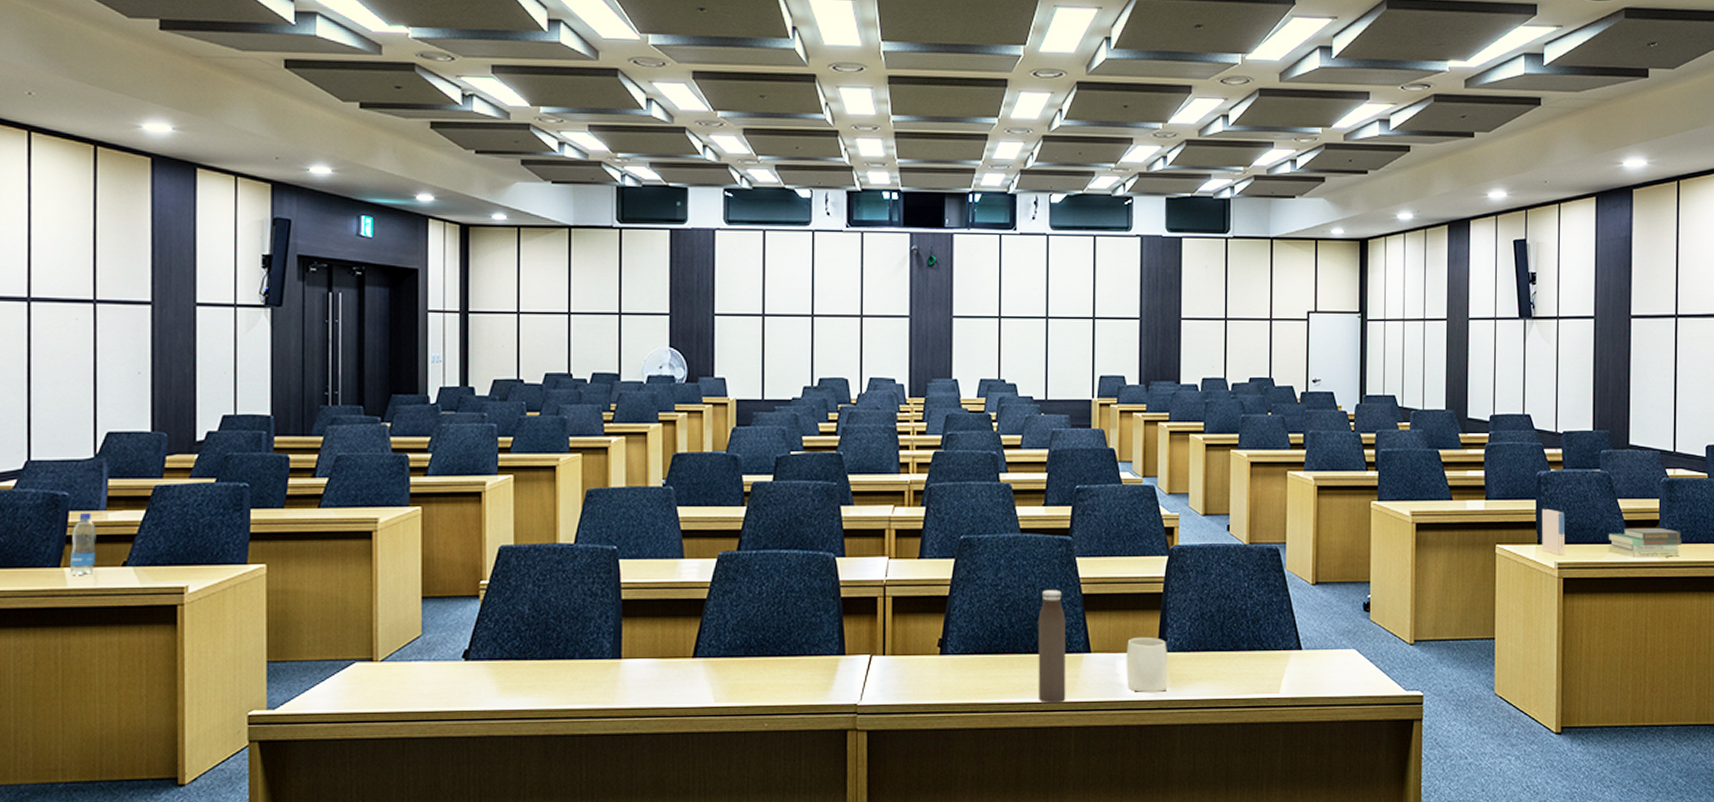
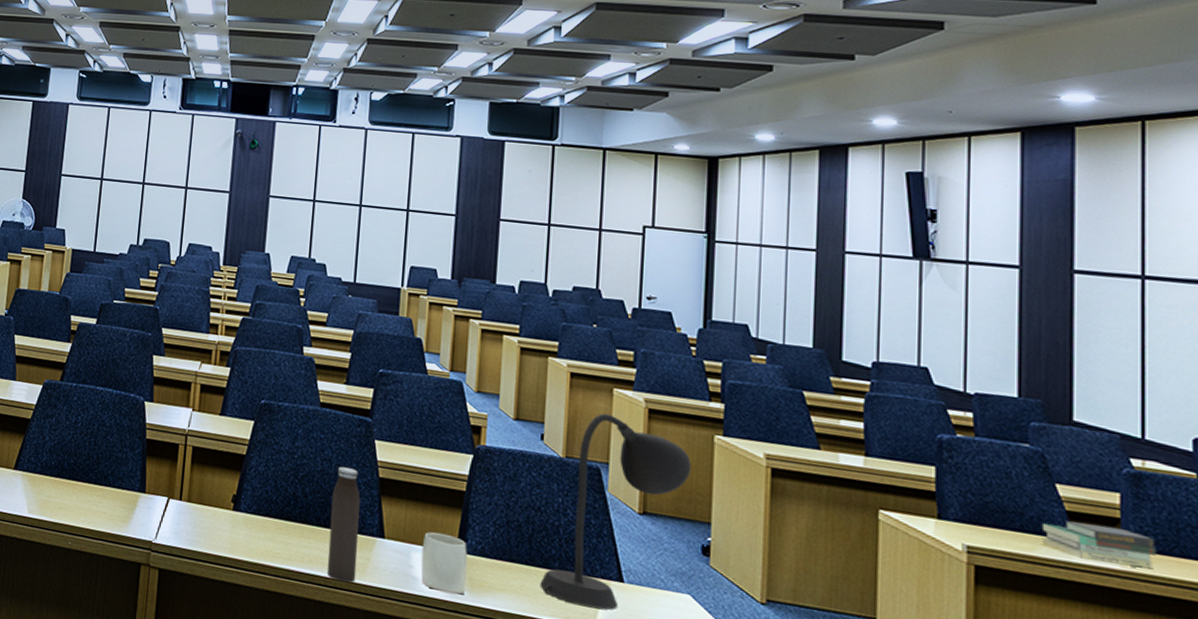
desk lamp: none [1232,496,1353,679] -> present [540,413,691,610]
book: present [1541,508,1566,555] -> none [943,478,978,538]

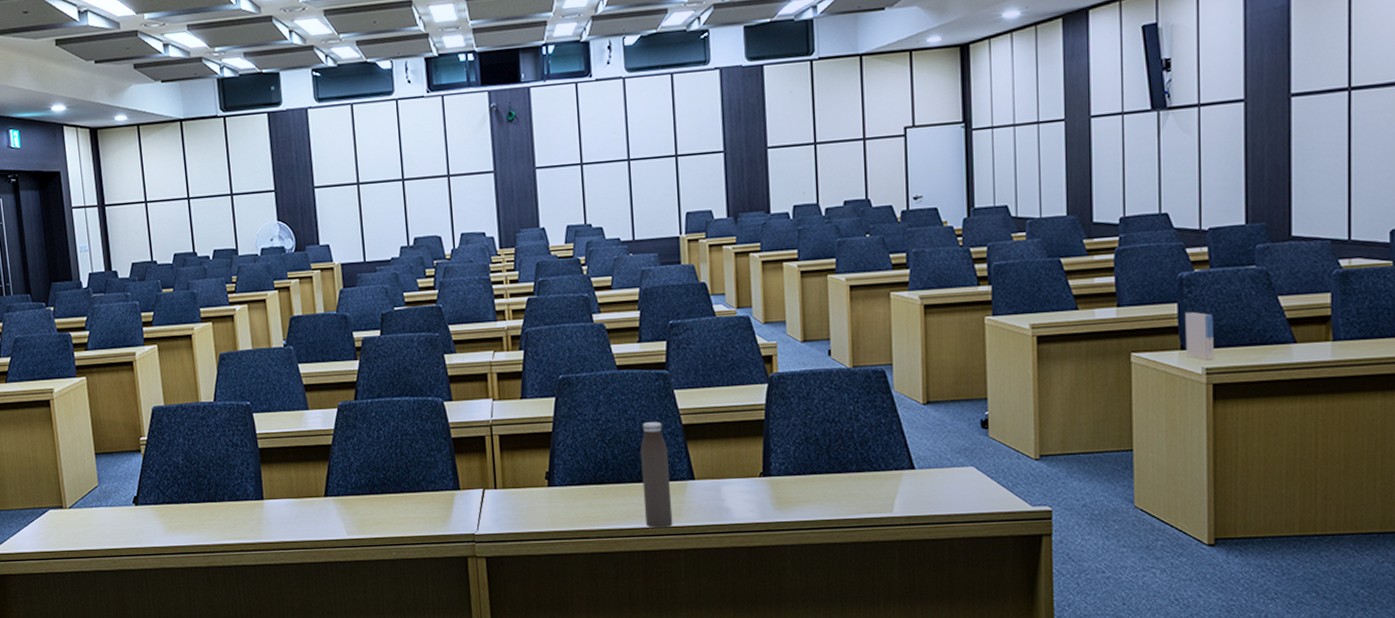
mug: present [420,532,468,595] -> none [730,462,775,517]
desk lamp: present [540,413,691,610] -> none [841,317,966,499]
book: none [943,478,978,538] -> present [1184,311,1215,360]
books: present [1041,521,1157,569] -> none [1267,323,1361,359]

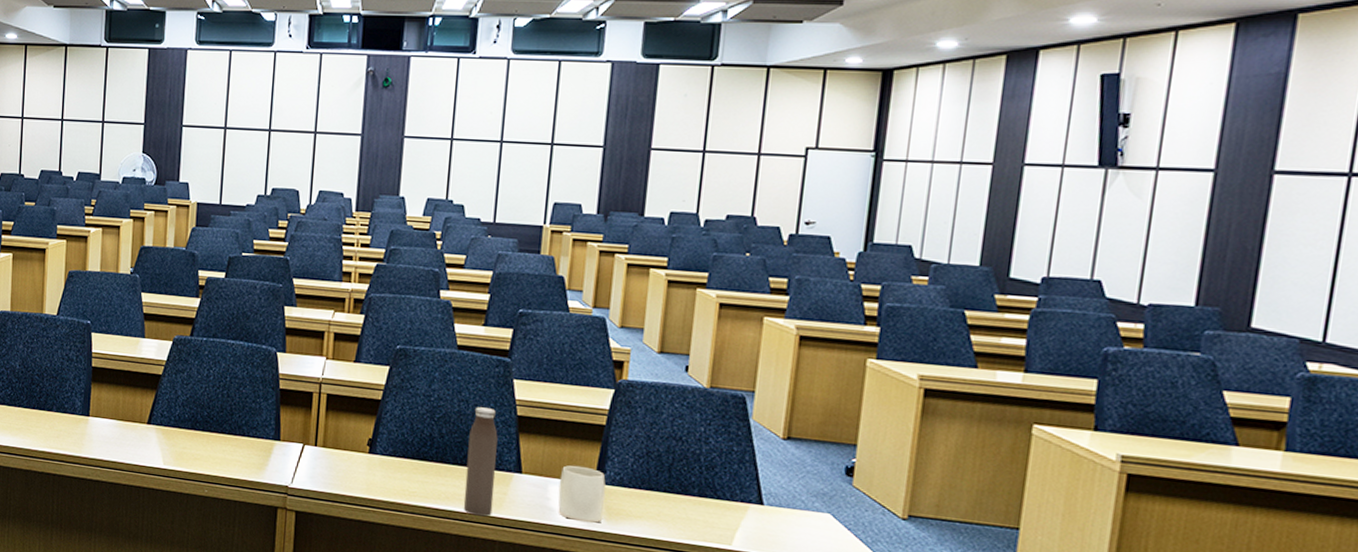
mug: none [730,462,775,517] -> present [558,465,606,524]
book: present [1184,311,1215,360] -> none [1100,390,1139,448]

